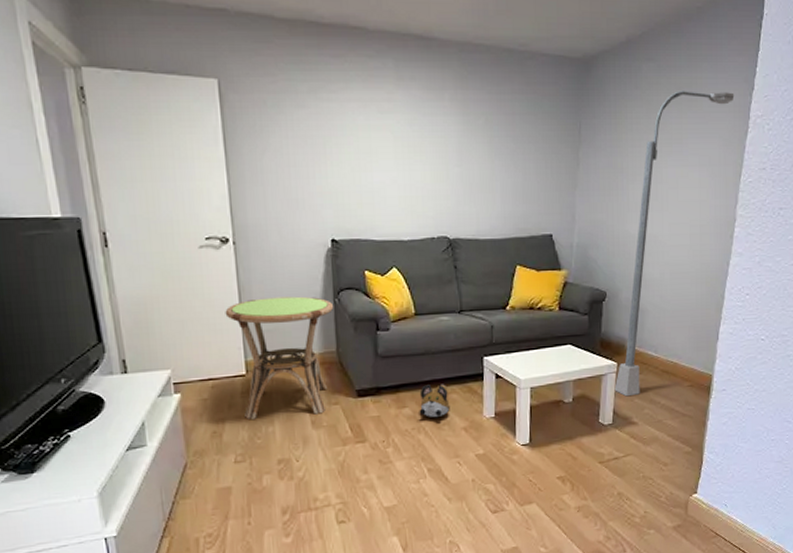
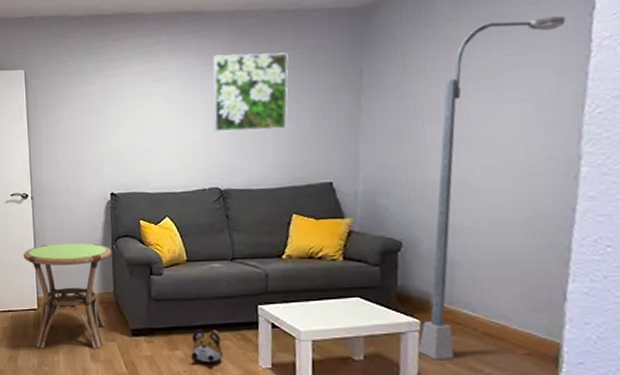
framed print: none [442,90,516,179] -> present [212,52,289,133]

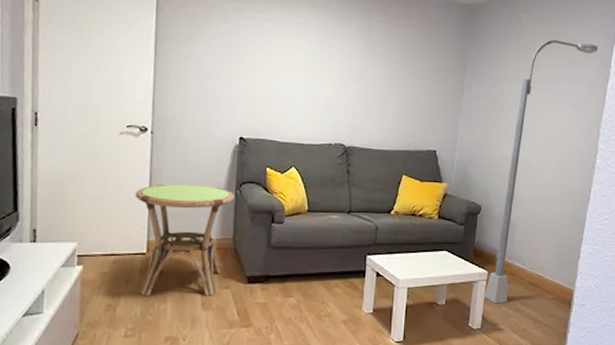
plush toy: present [191,329,223,362] -> none [303,277,332,308]
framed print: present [212,52,289,133] -> none [343,20,413,99]

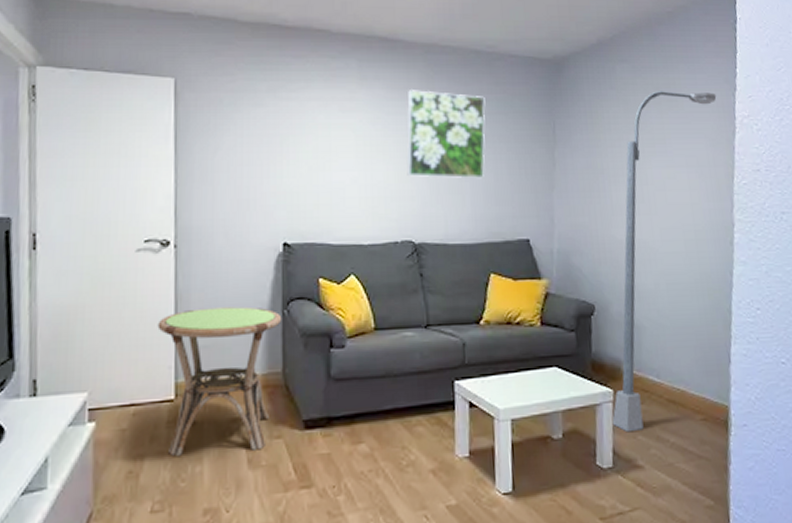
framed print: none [343,20,413,99] -> present [406,90,486,179]

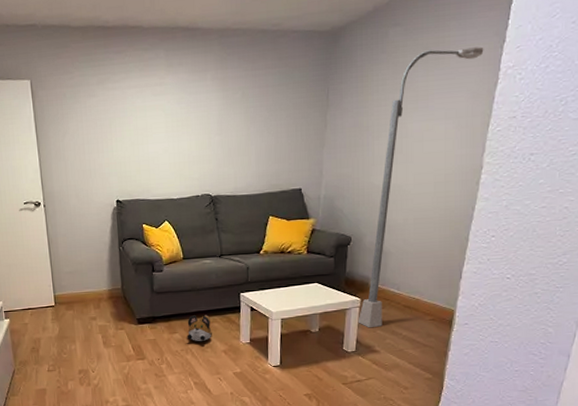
side table: present [157,306,282,457] -> none [39,245,119,340]
plush toy: none [377,414,415,456] -> present [187,315,212,341]
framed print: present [406,90,486,179] -> none [205,71,270,144]

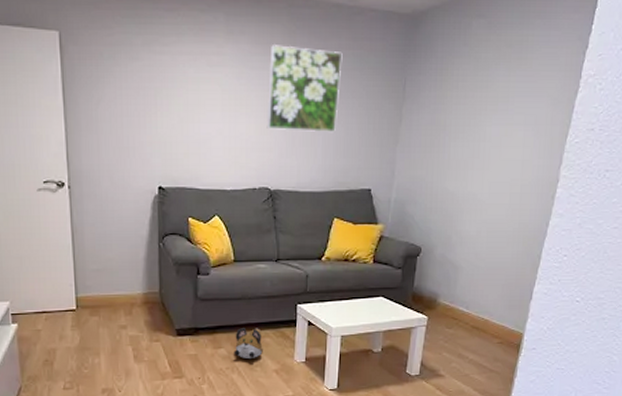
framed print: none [205,71,270,144] -> present [266,45,343,133]
floor lamp: present [358,47,484,328] -> none [423,48,567,350]

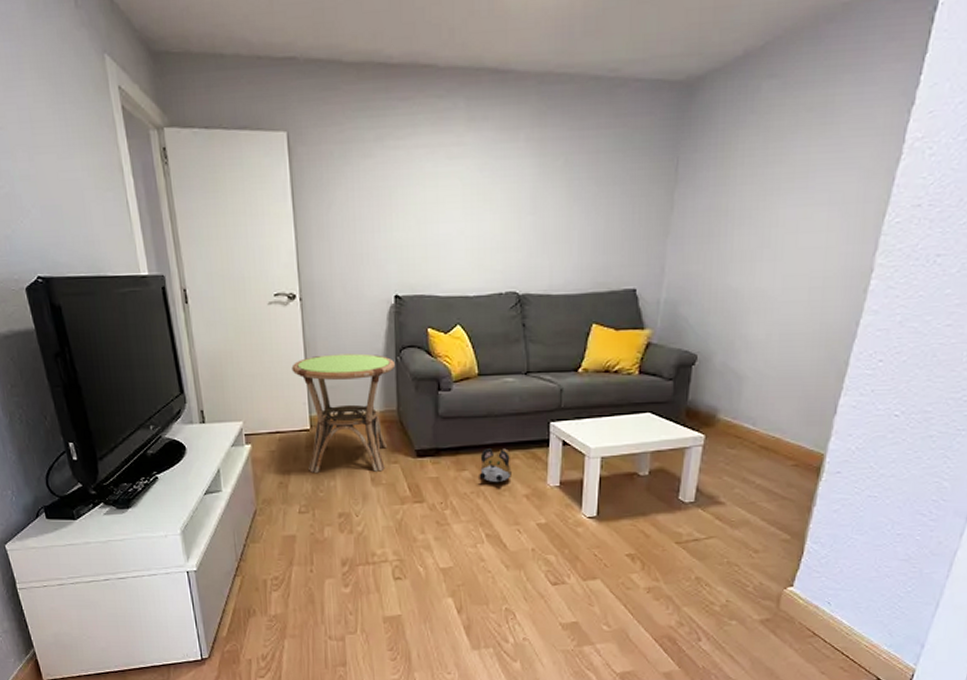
side table: none [59,239,159,352] -> present [291,353,396,474]
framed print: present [266,45,343,133] -> none [513,129,602,227]

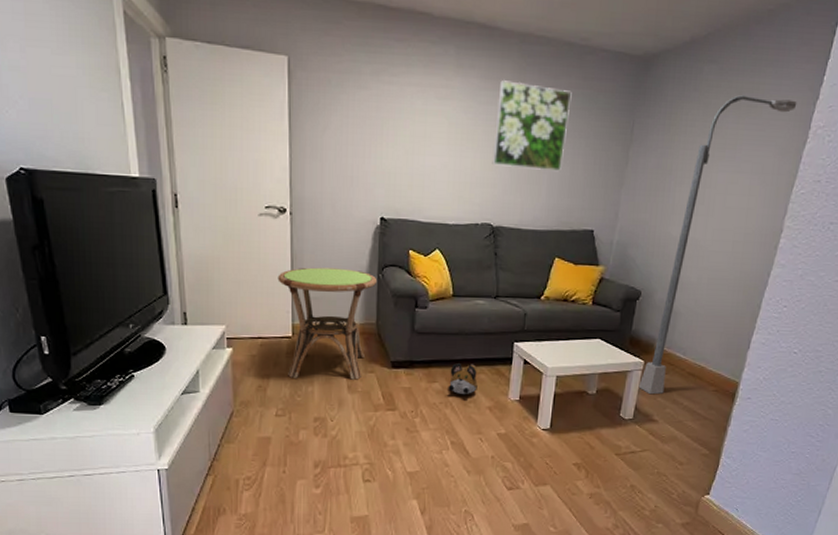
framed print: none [513,129,602,227] -> present [492,80,572,172]
floor lamp: none [699,110,886,473] -> present [638,95,797,395]

